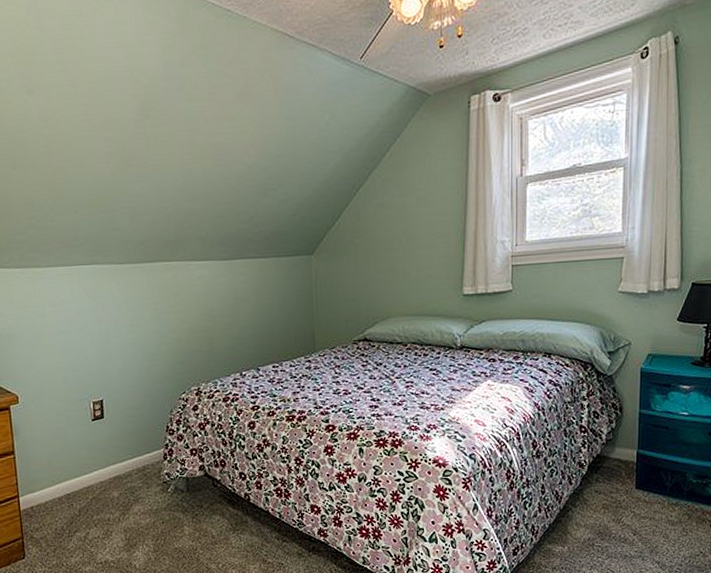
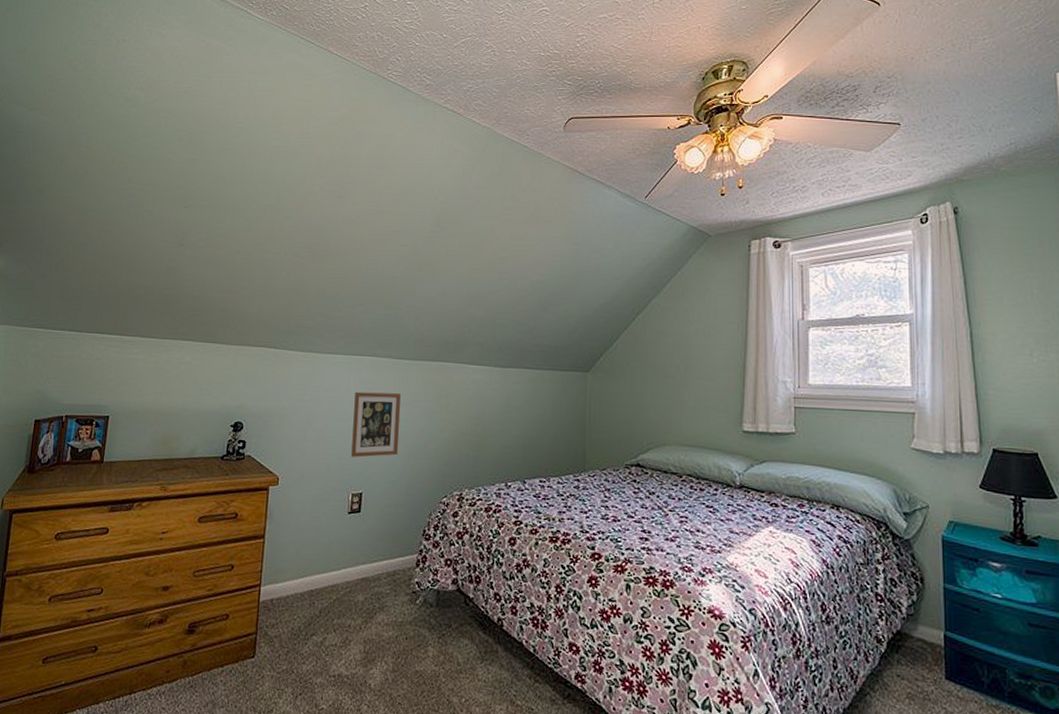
picture frame: none [81,298,133,367] -> present [351,391,402,458]

